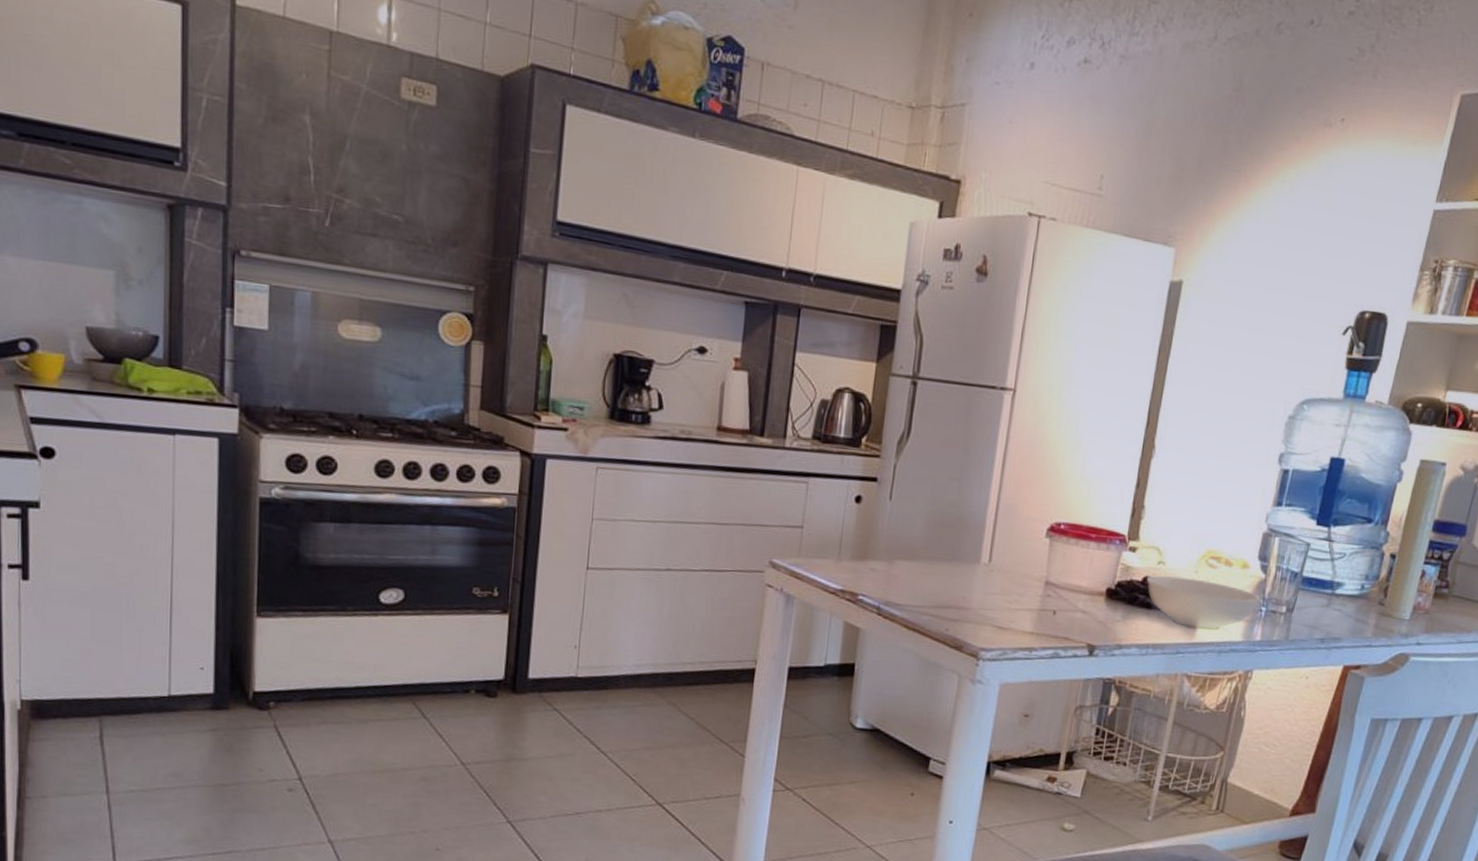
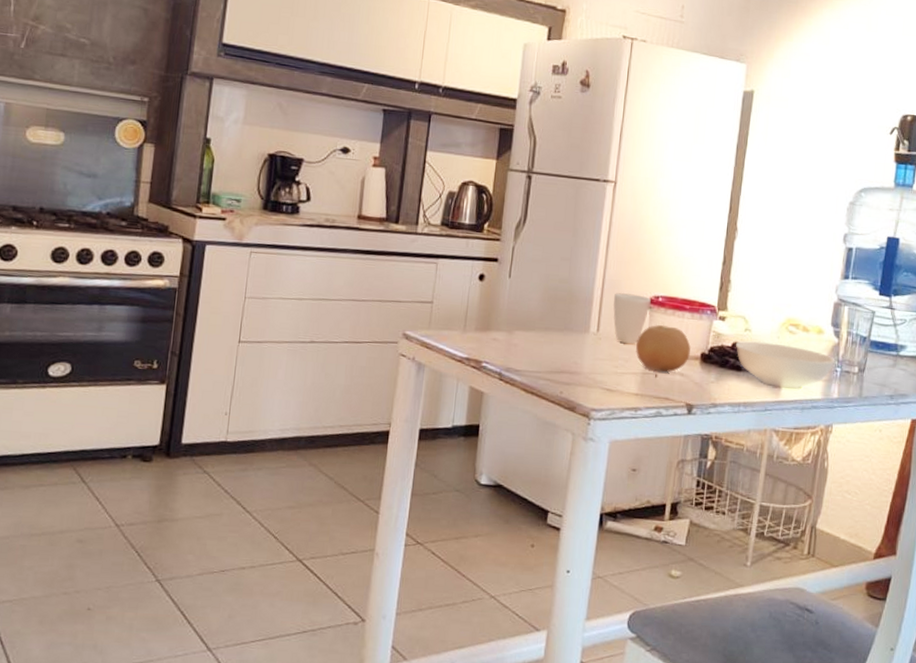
cup: none [1008,519,1052,577] -> present [613,293,651,345]
fruit: none [1032,555,1095,609] -> present [636,324,691,372]

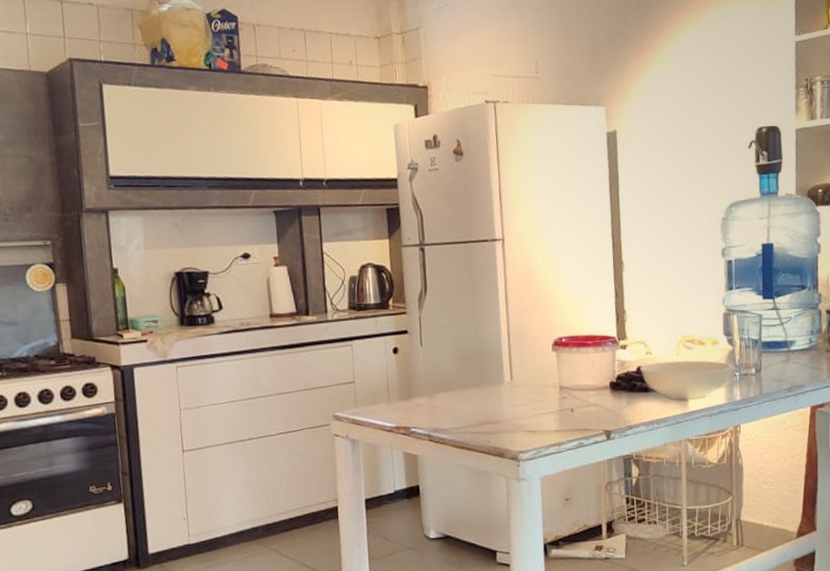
cup: present [613,293,651,345] -> none [520,339,556,387]
fruit: present [636,324,691,372] -> none [549,362,600,406]

